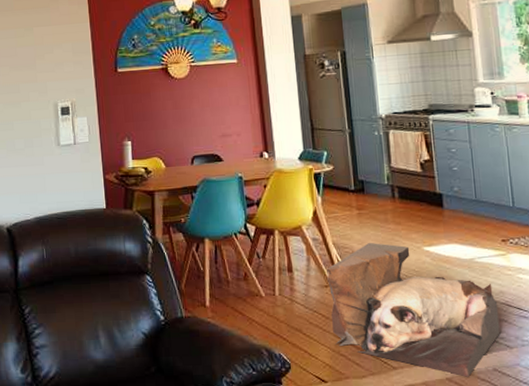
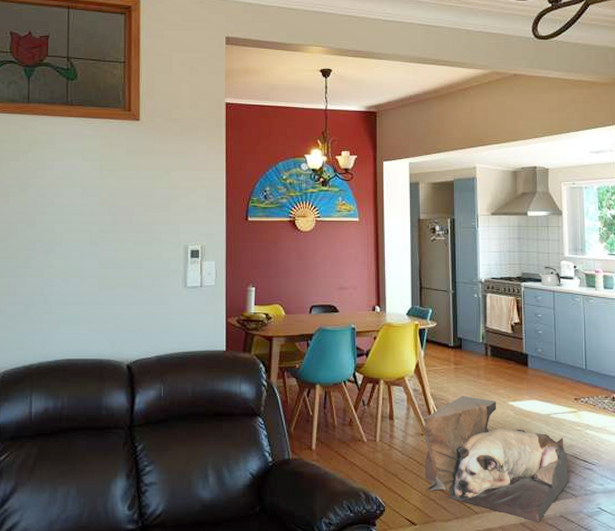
kettle: none [448,95,477,118] -> present [538,266,561,287]

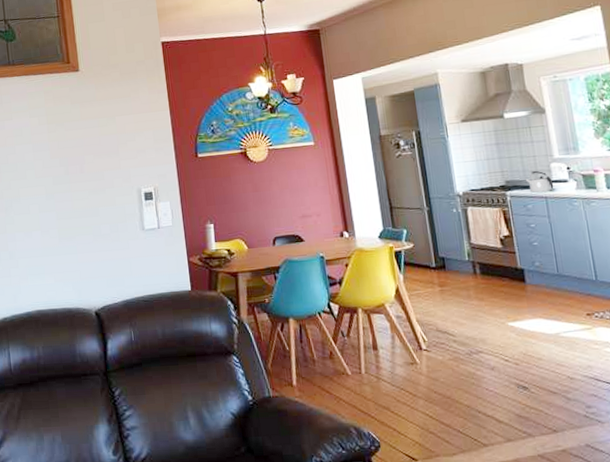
dog bed: present [423,396,568,522] -> none [411,319,591,454]

